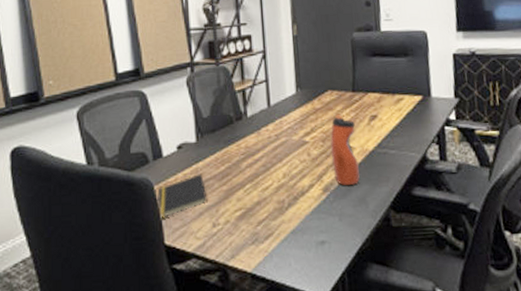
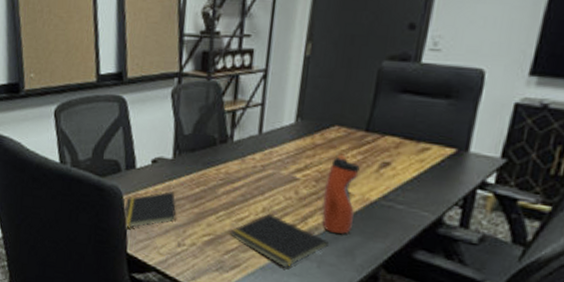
notepad: none [257,178,344,227] -> present [229,213,329,268]

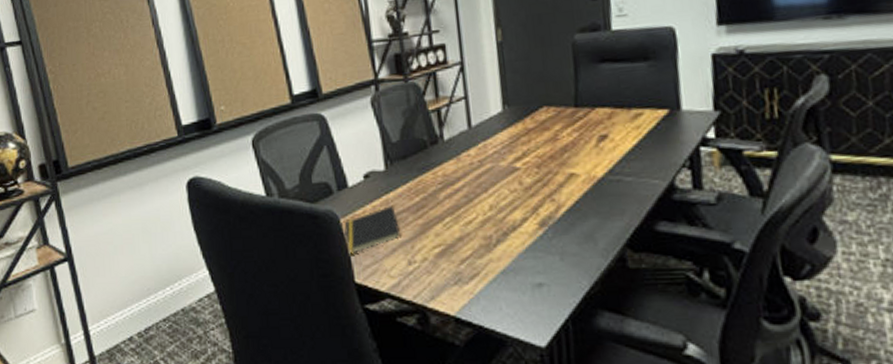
notepad: present [229,213,329,268] -> none [459,210,566,267]
water bottle: present [322,154,360,234] -> none [547,134,586,219]

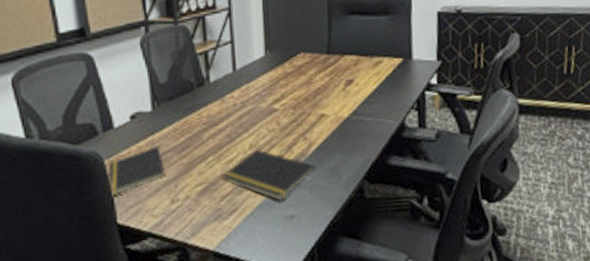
notepad: none [459,210,566,267] -> present [221,149,315,201]

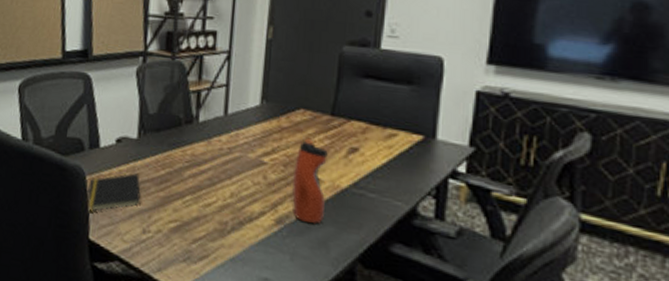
notepad: present [221,149,315,201] -> none [196,199,301,260]
water bottle: none [302,78,333,156] -> present [292,138,328,224]

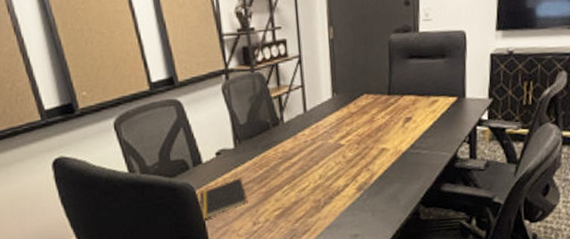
water bottle: present [292,138,328,224] -> none [365,117,392,184]

